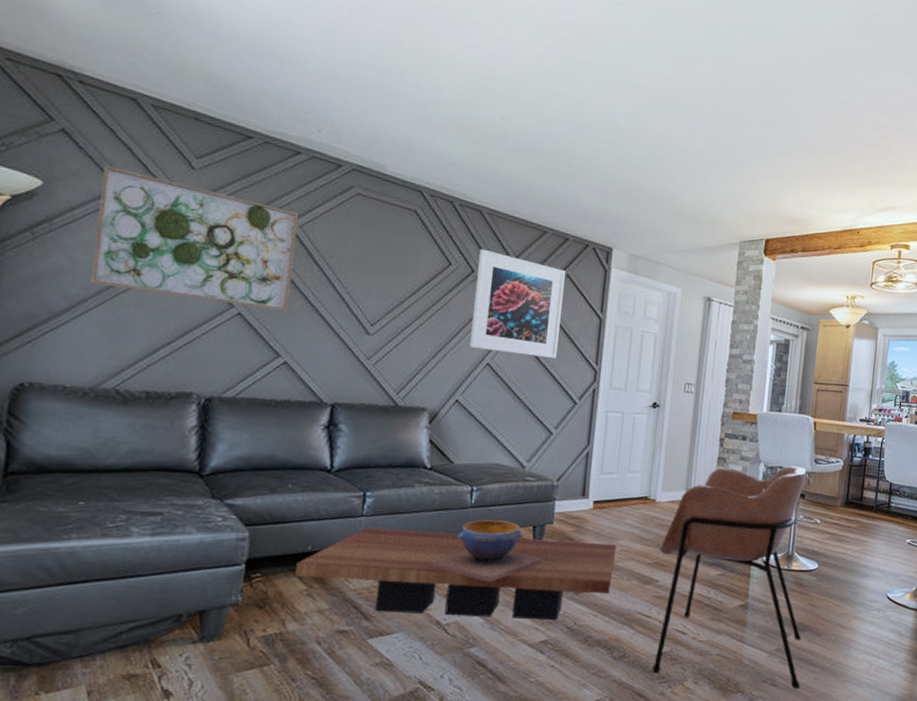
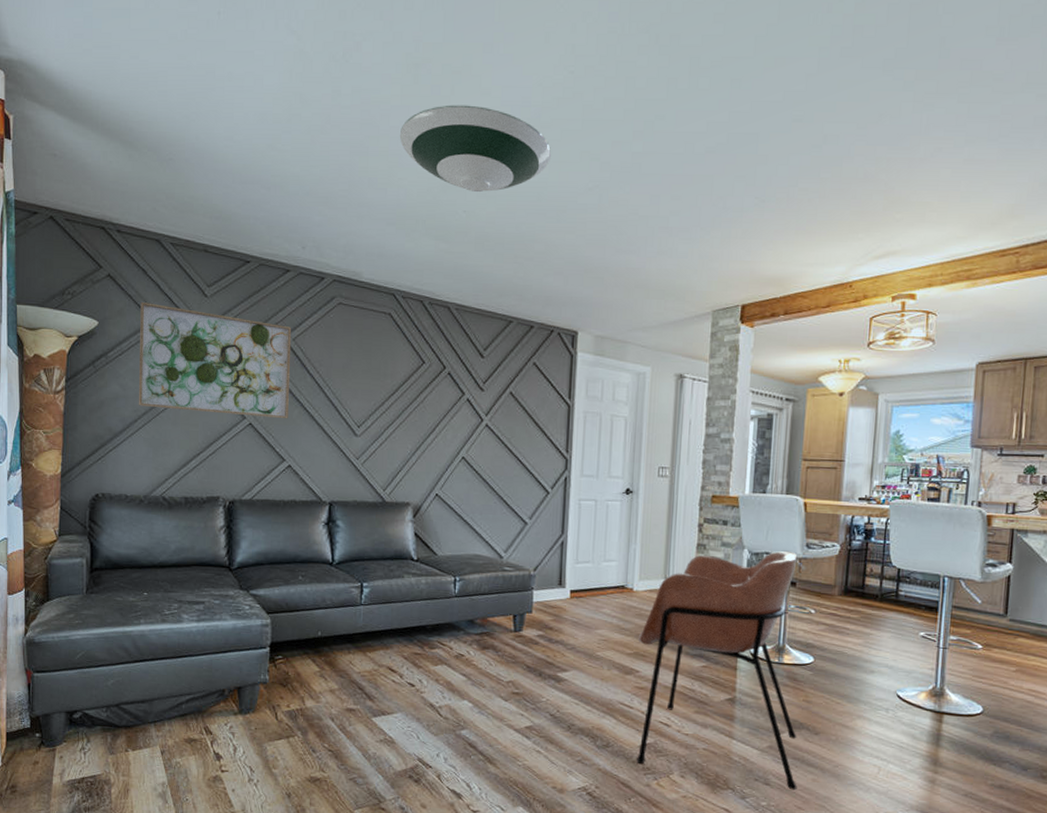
coffee table: present [295,527,617,621] -> none [310,615,596,708]
decorative bowl: present [428,519,542,582] -> none [420,608,524,668]
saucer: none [437,11,594,104] -> present [399,105,551,193]
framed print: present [469,248,566,358] -> none [445,344,533,448]

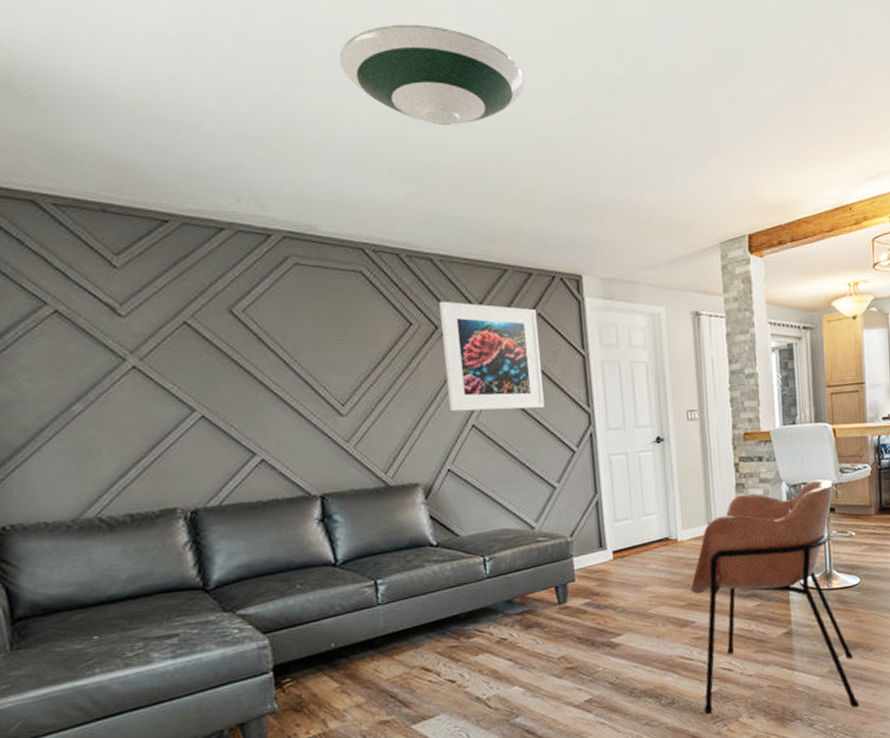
wall art: present [138,301,292,419] -> none [22,280,252,411]
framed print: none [445,344,533,448] -> present [439,301,544,412]

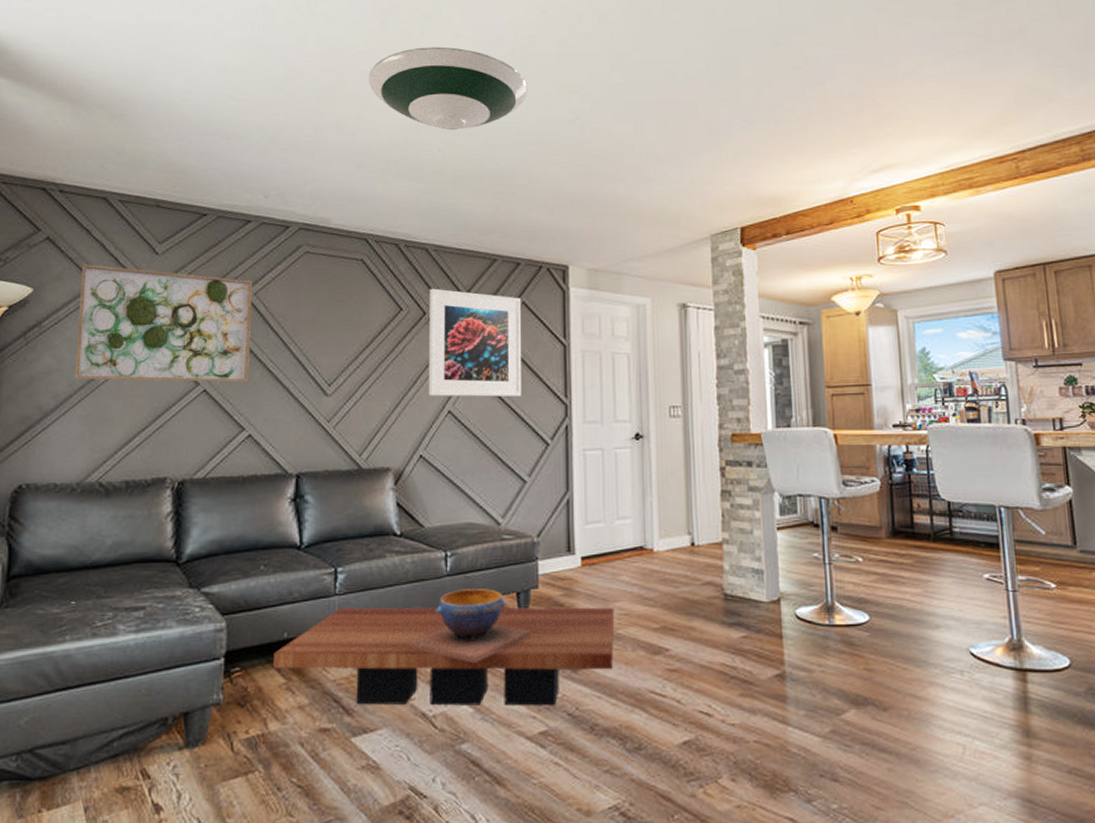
wall art: none [22,280,252,411] -> present [74,263,253,383]
coffee table: none [323,592,647,698] -> present [273,607,615,706]
decorative bowl: none [455,586,571,651] -> present [407,589,531,663]
armchair: present [689,478,860,715] -> none [664,490,872,785]

